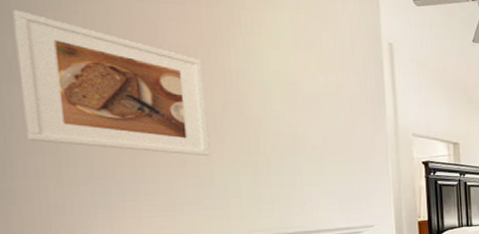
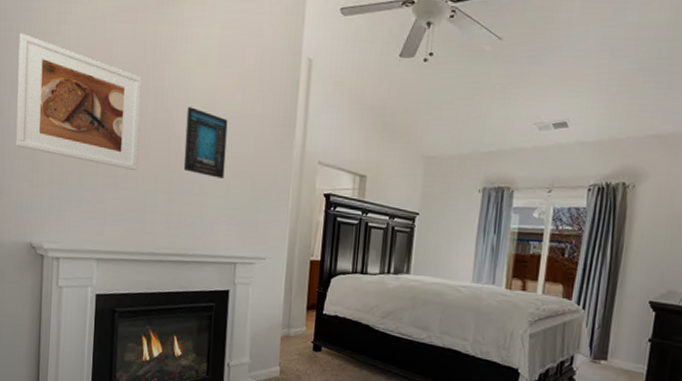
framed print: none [263,89,317,156] -> present [183,107,228,179]

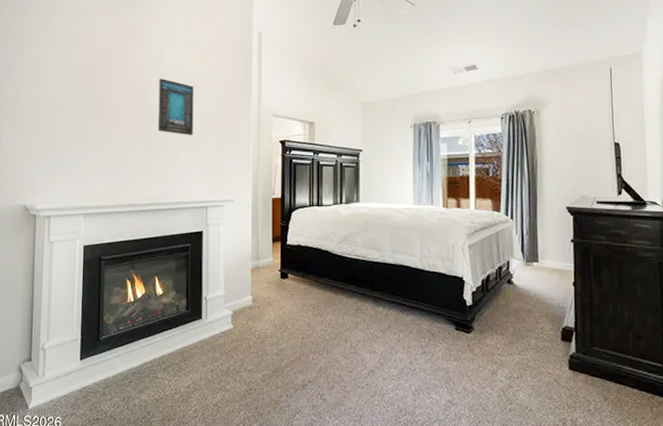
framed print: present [16,34,142,170] -> none [11,31,120,135]

